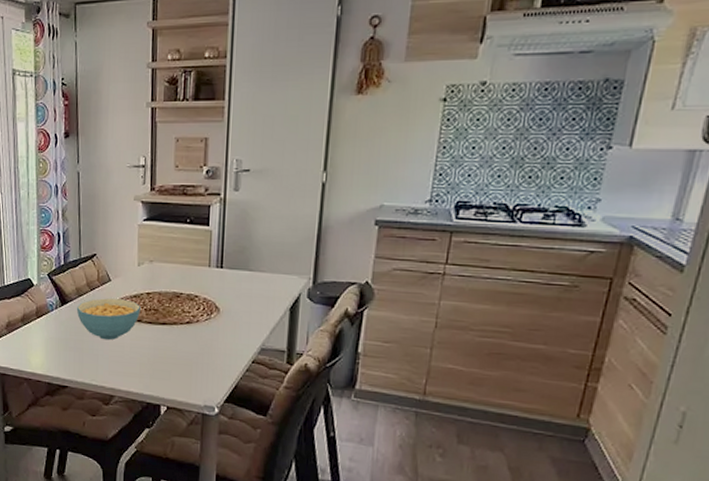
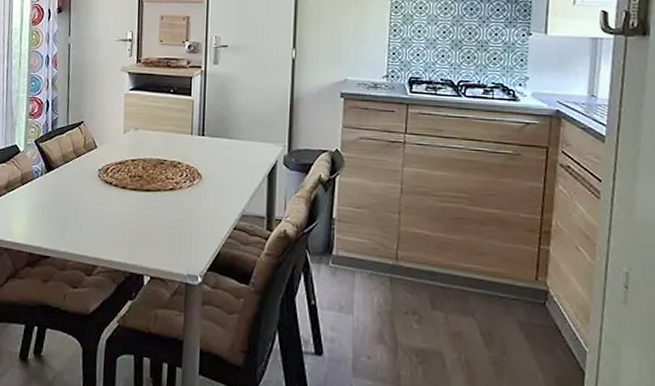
cereal bowl: present [76,298,140,341] -> none [61,165,125,208]

